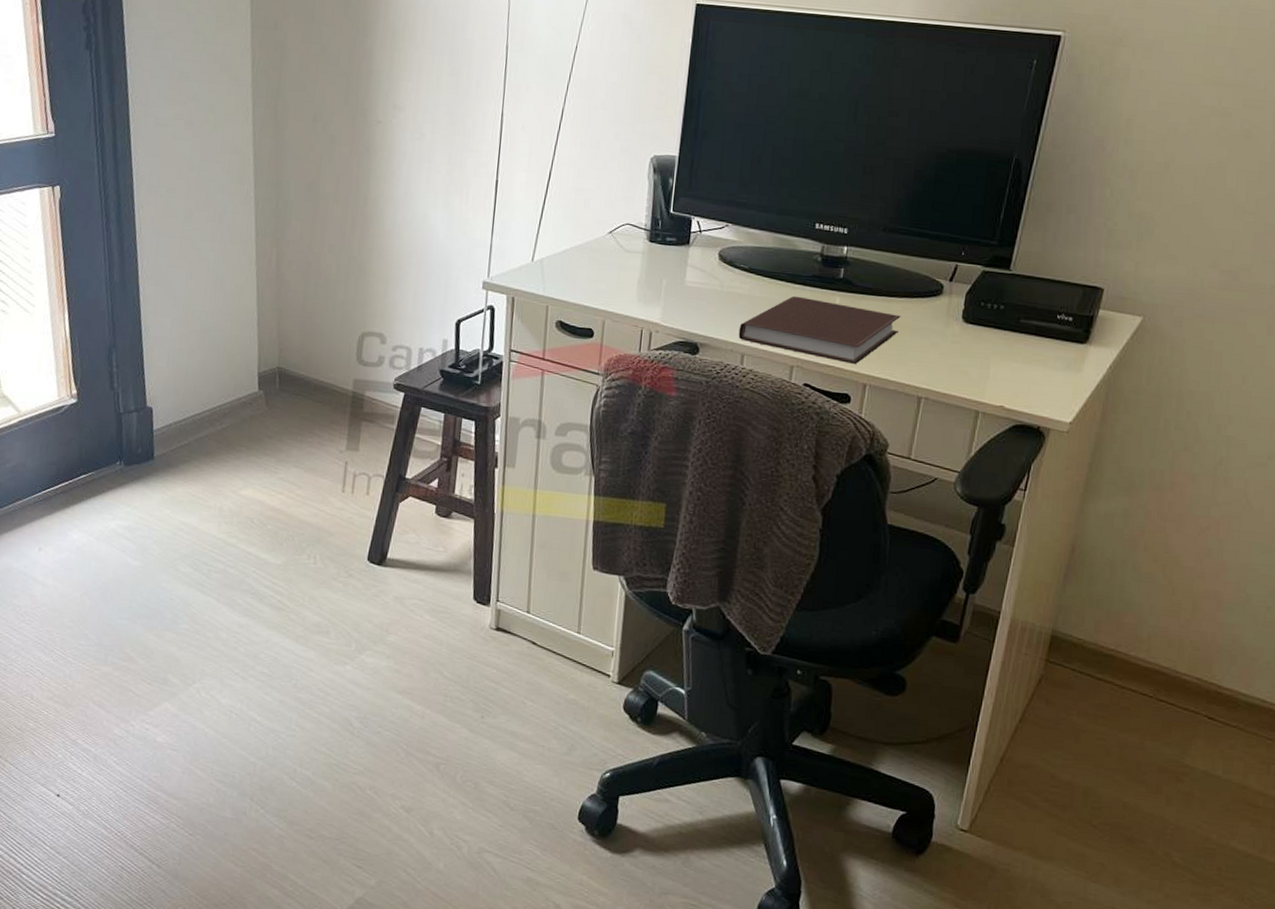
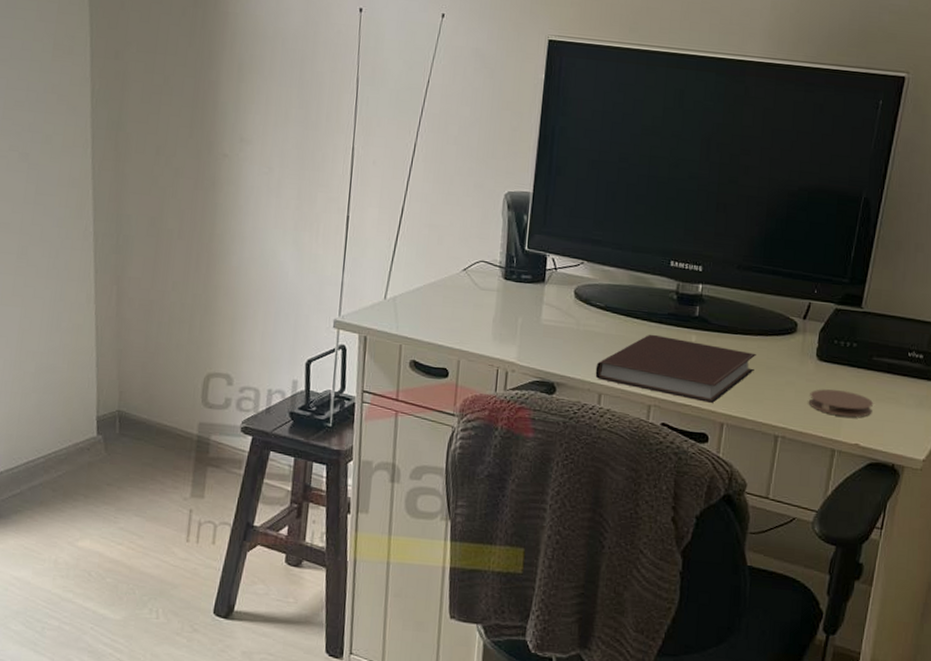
coaster: none [953,351,1020,379] -> present [808,389,874,417]

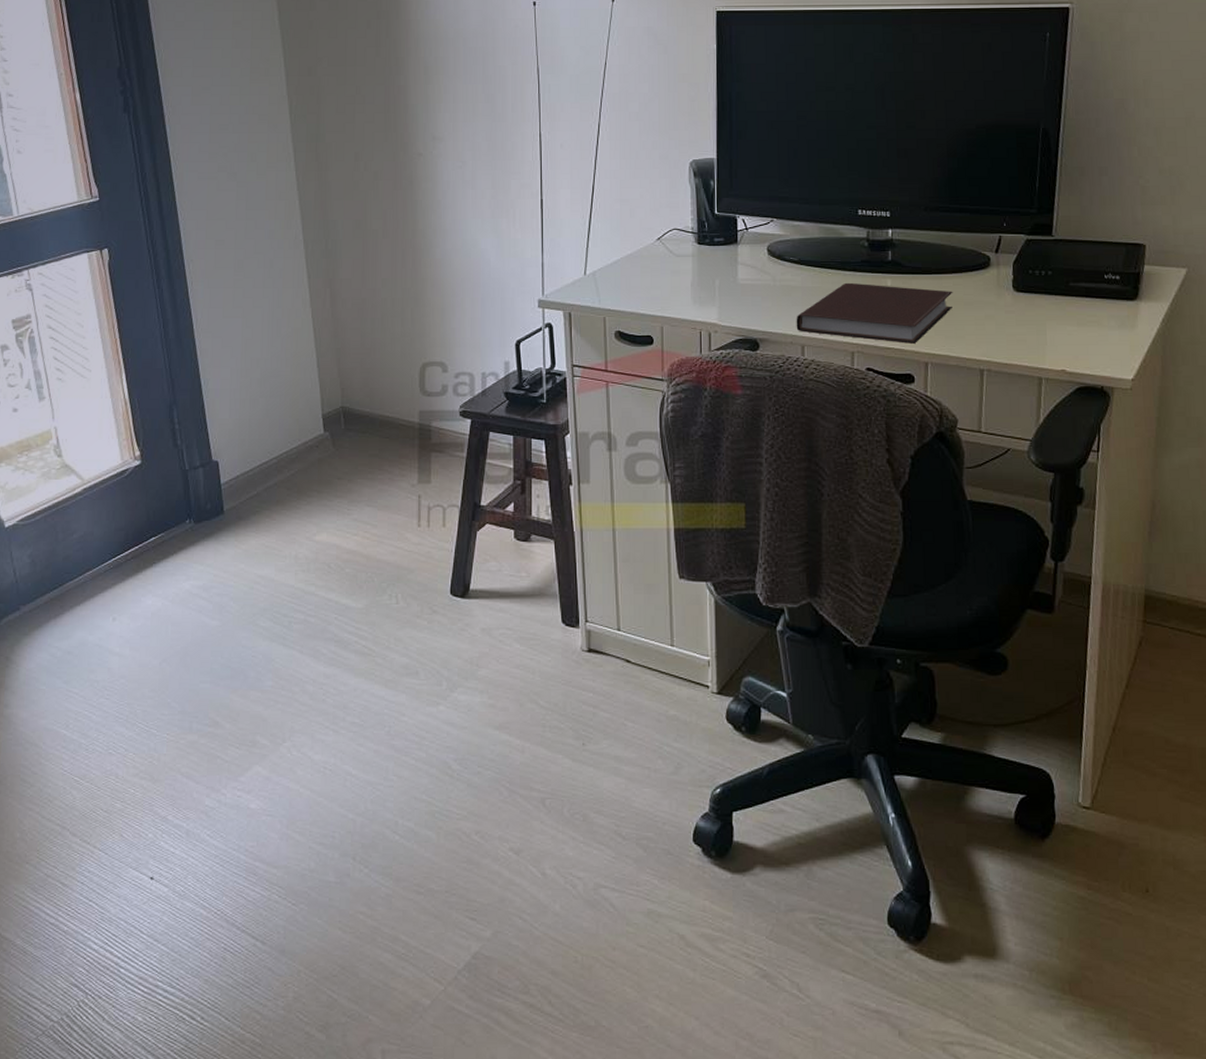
coaster: present [808,389,874,417] -> none [1010,319,1076,344]

